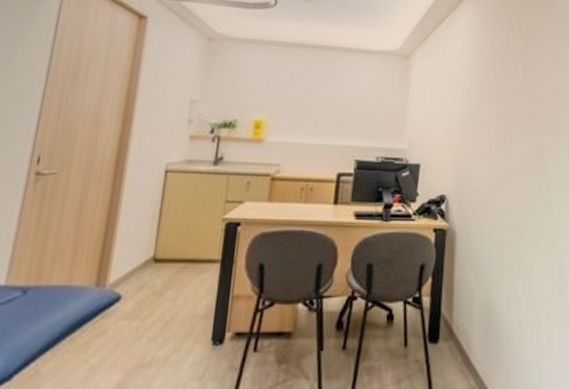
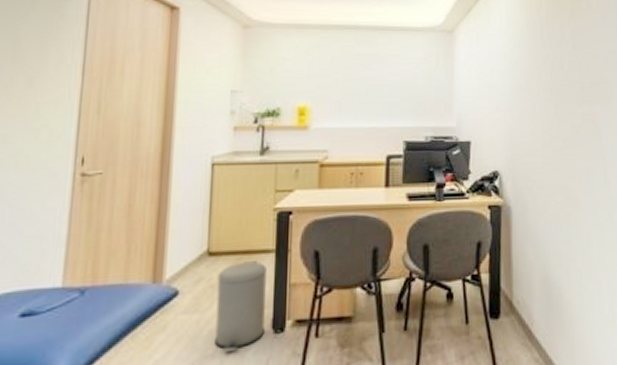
pedal bin: none [152,270,211,361] -> present [214,261,267,352]

